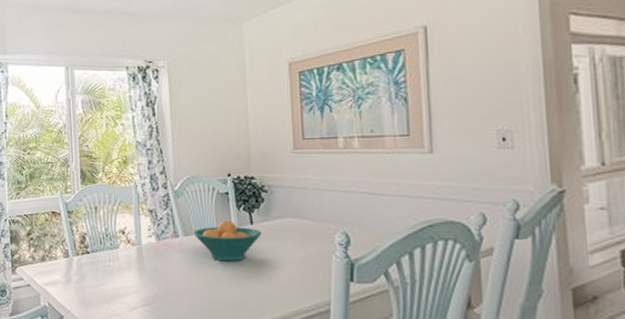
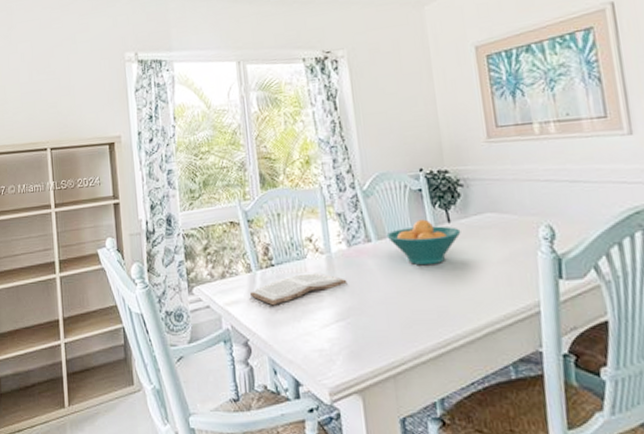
book: none [67,262,155,288] -> present [250,273,348,306]

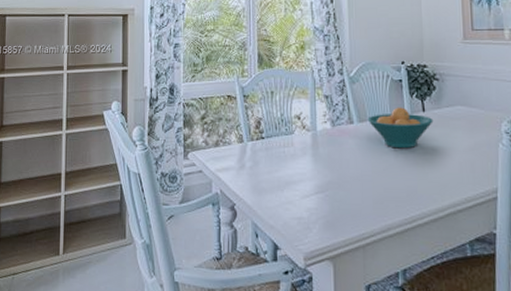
book: present [250,273,348,306] -> none [240,147,329,175]

